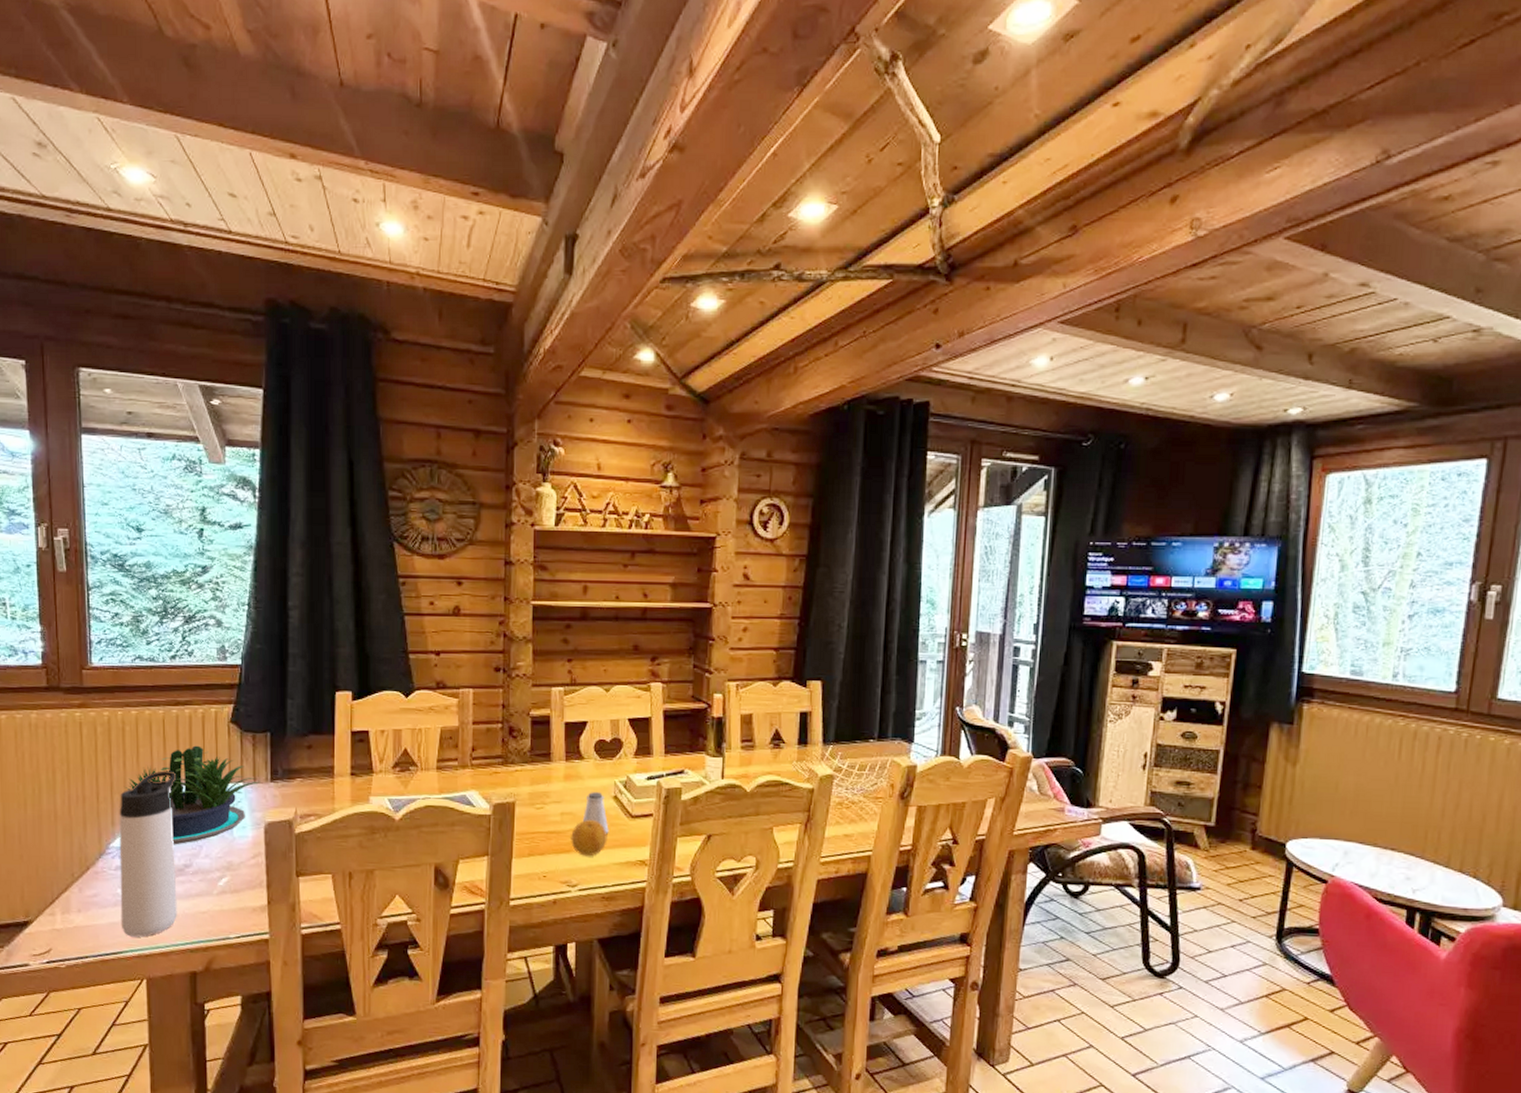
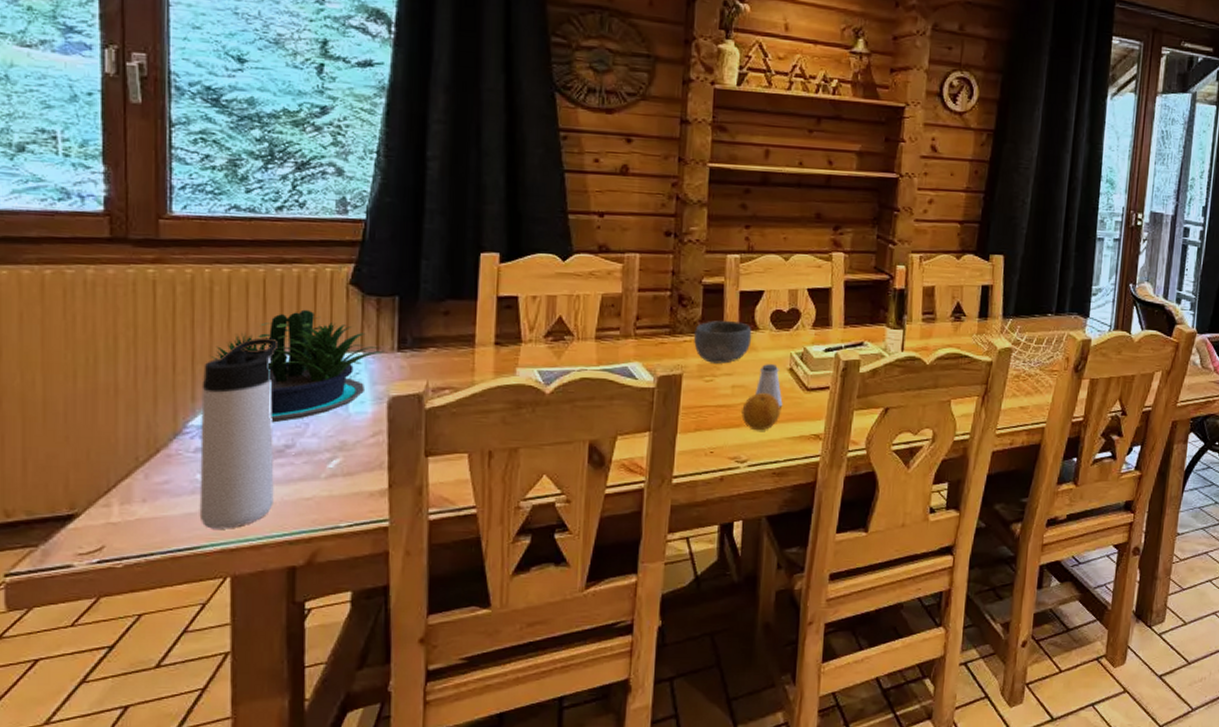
bowl: none [525,751,578,792] -> present [694,321,752,364]

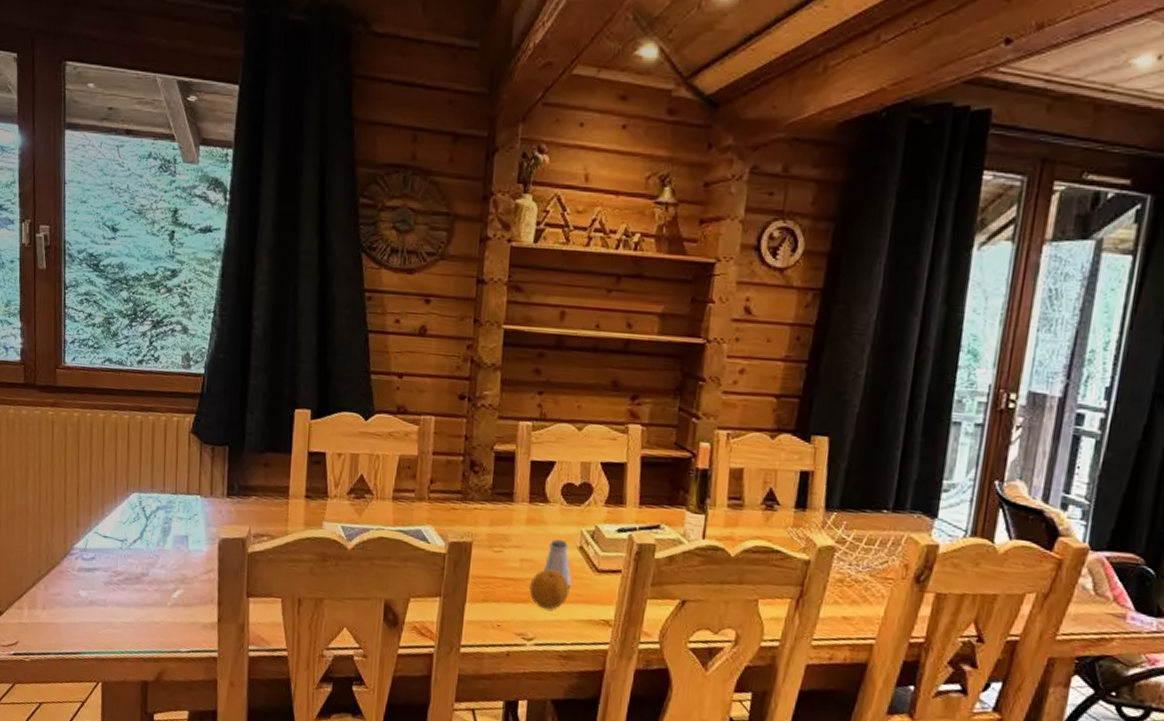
thermos bottle: present [199,337,279,529] -> none [81,476,138,641]
potted plant: present [210,309,385,423] -> none [90,453,217,553]
bowl: present [694,321,752,364] -> none [484,489,542,536]

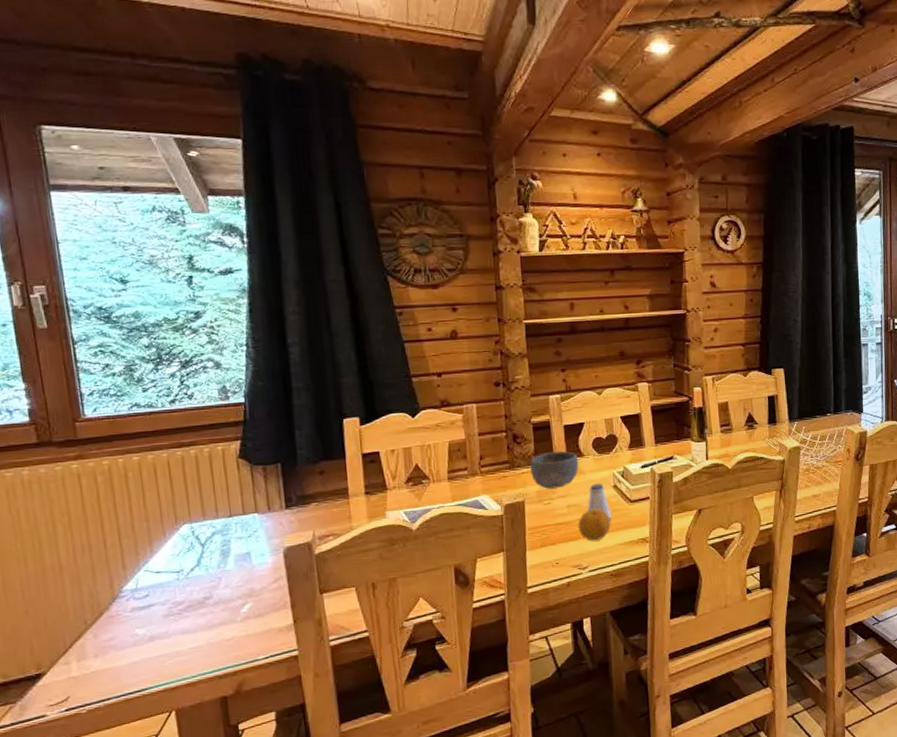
bowl: none [484,489,542,536] -> present [530,451,579,489]

